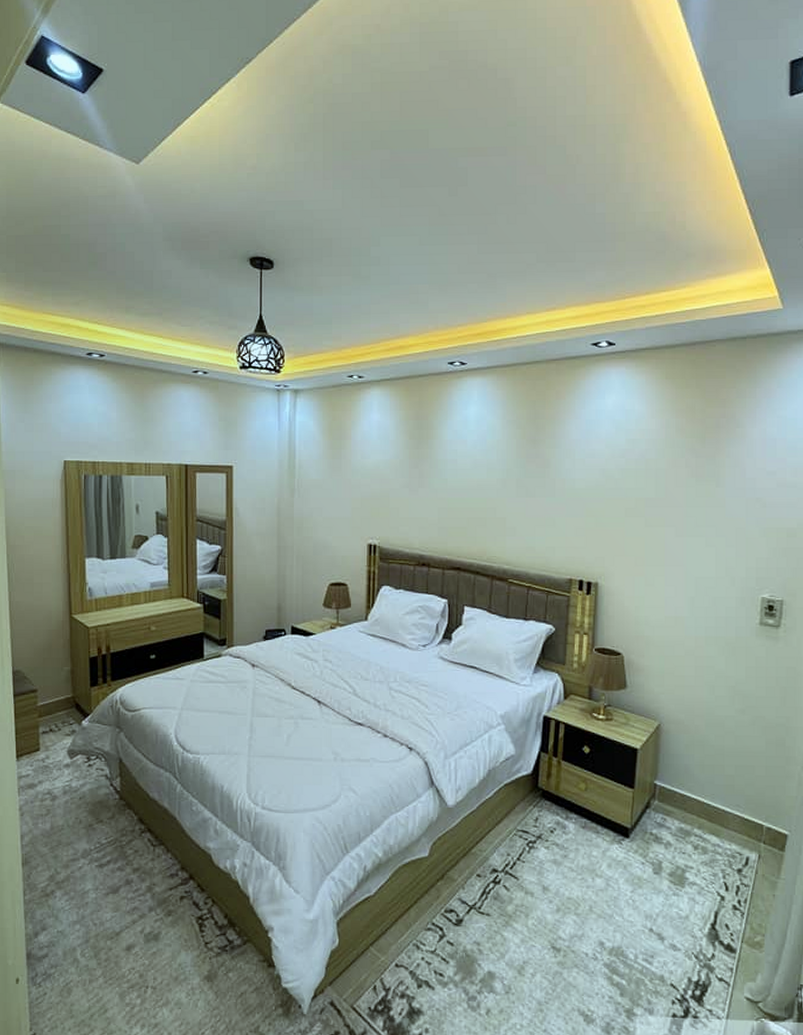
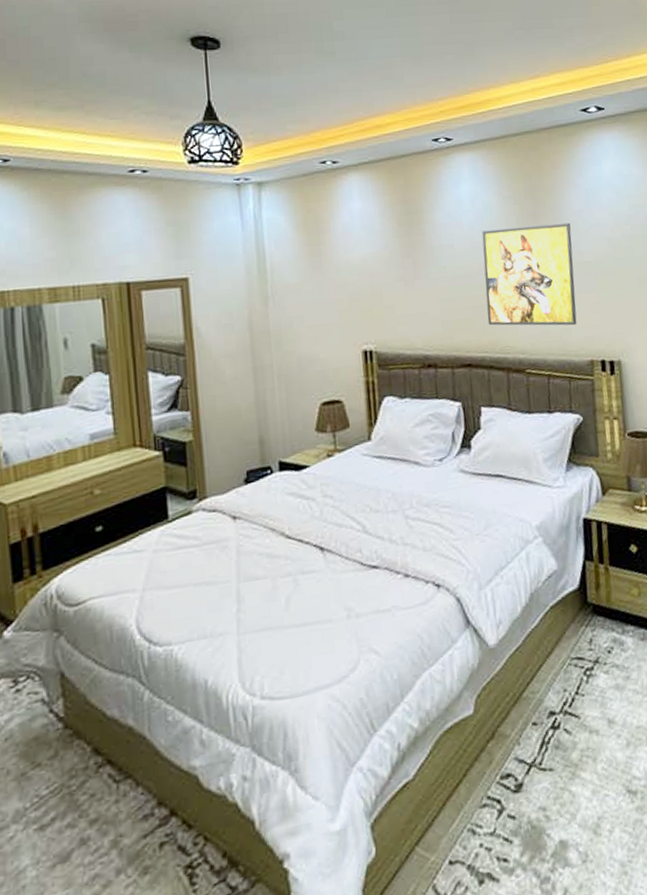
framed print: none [479,450,567,545] -> present [481,222,577,326]

